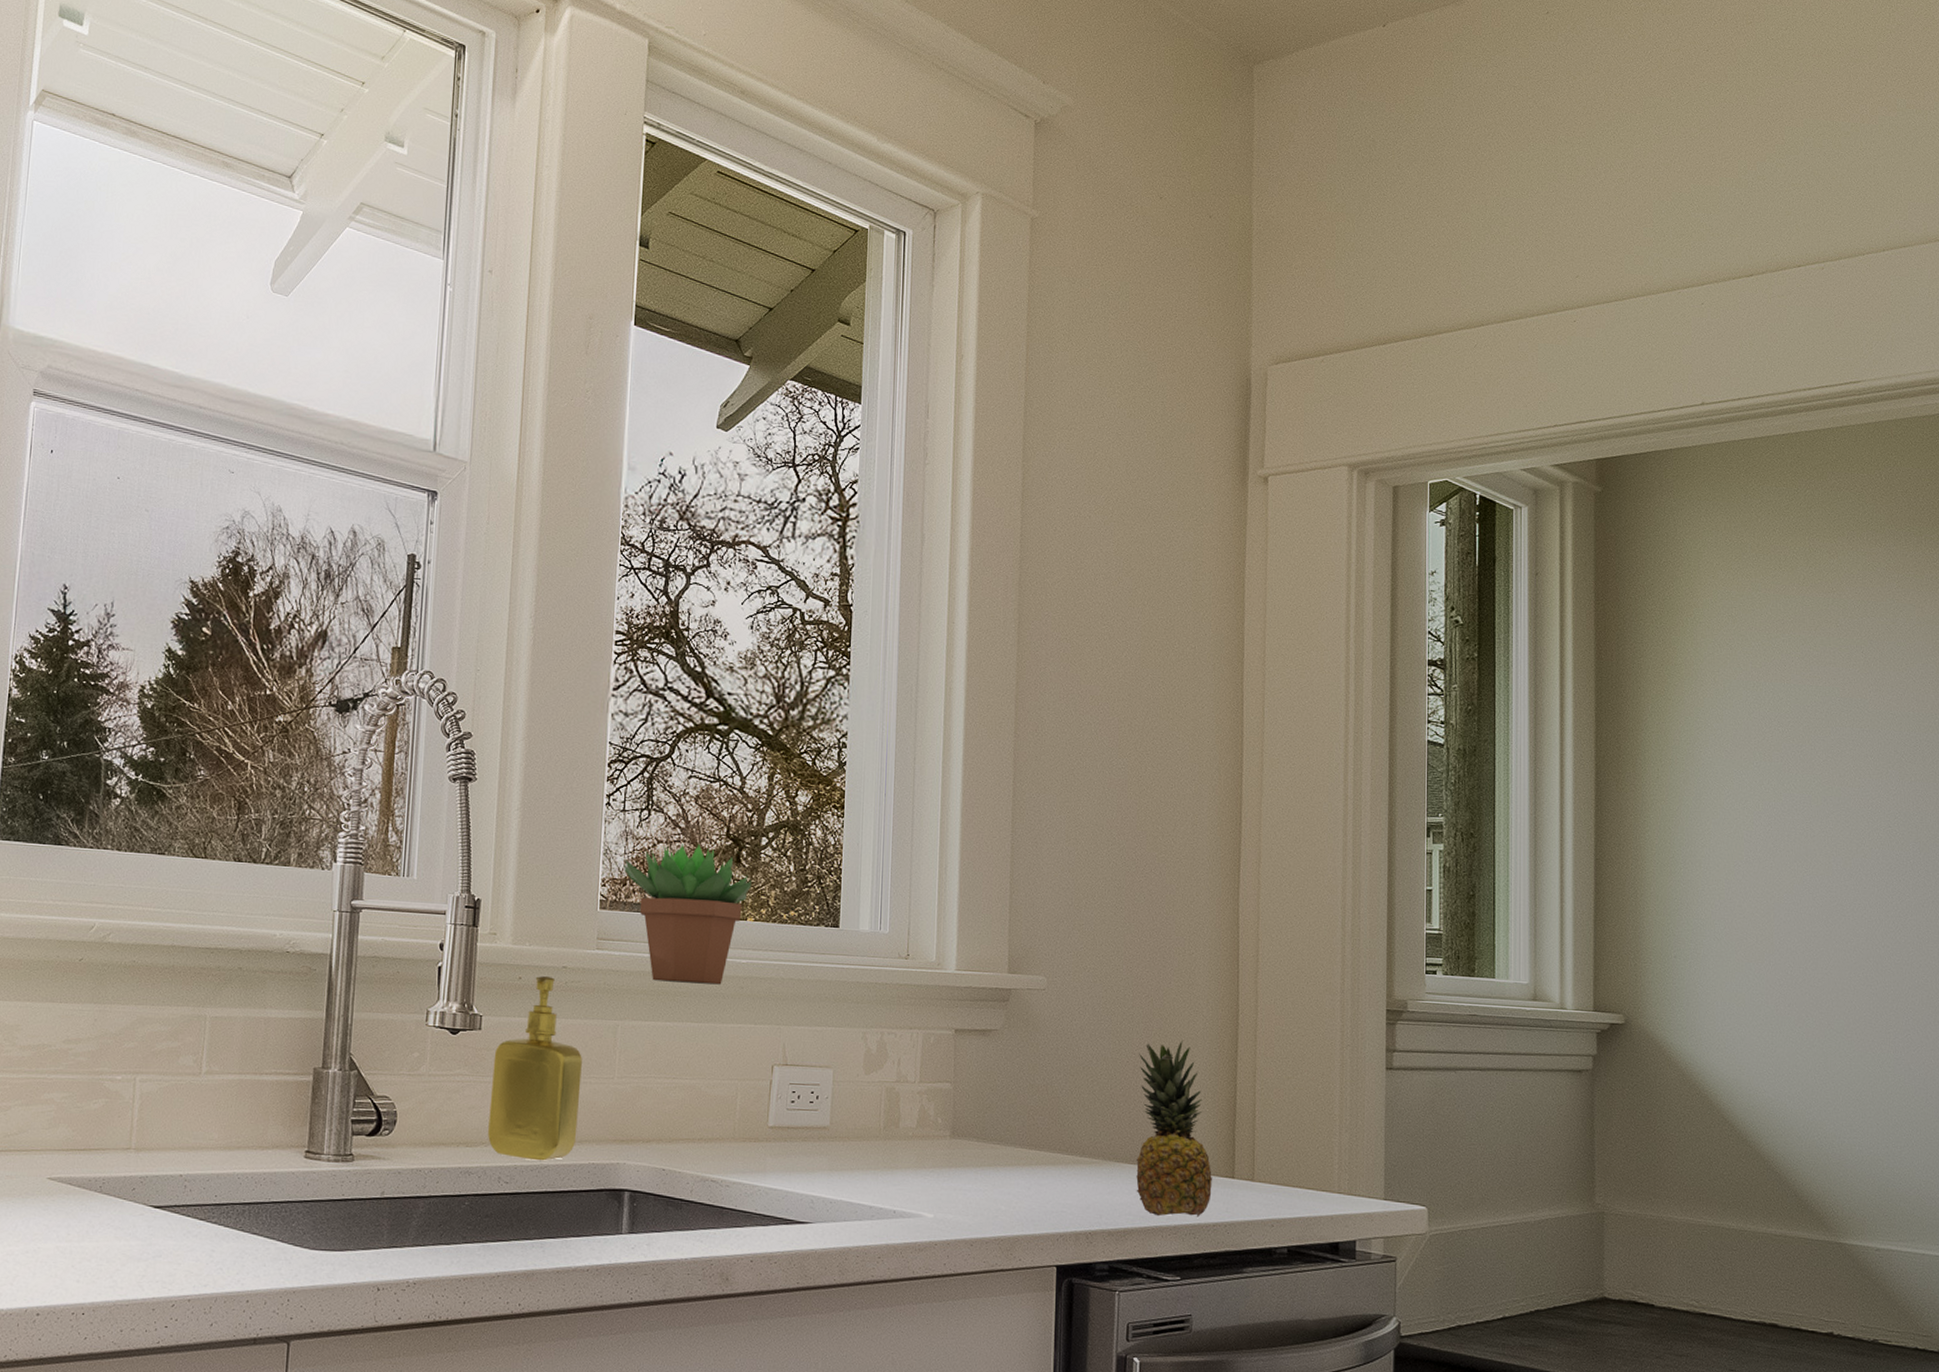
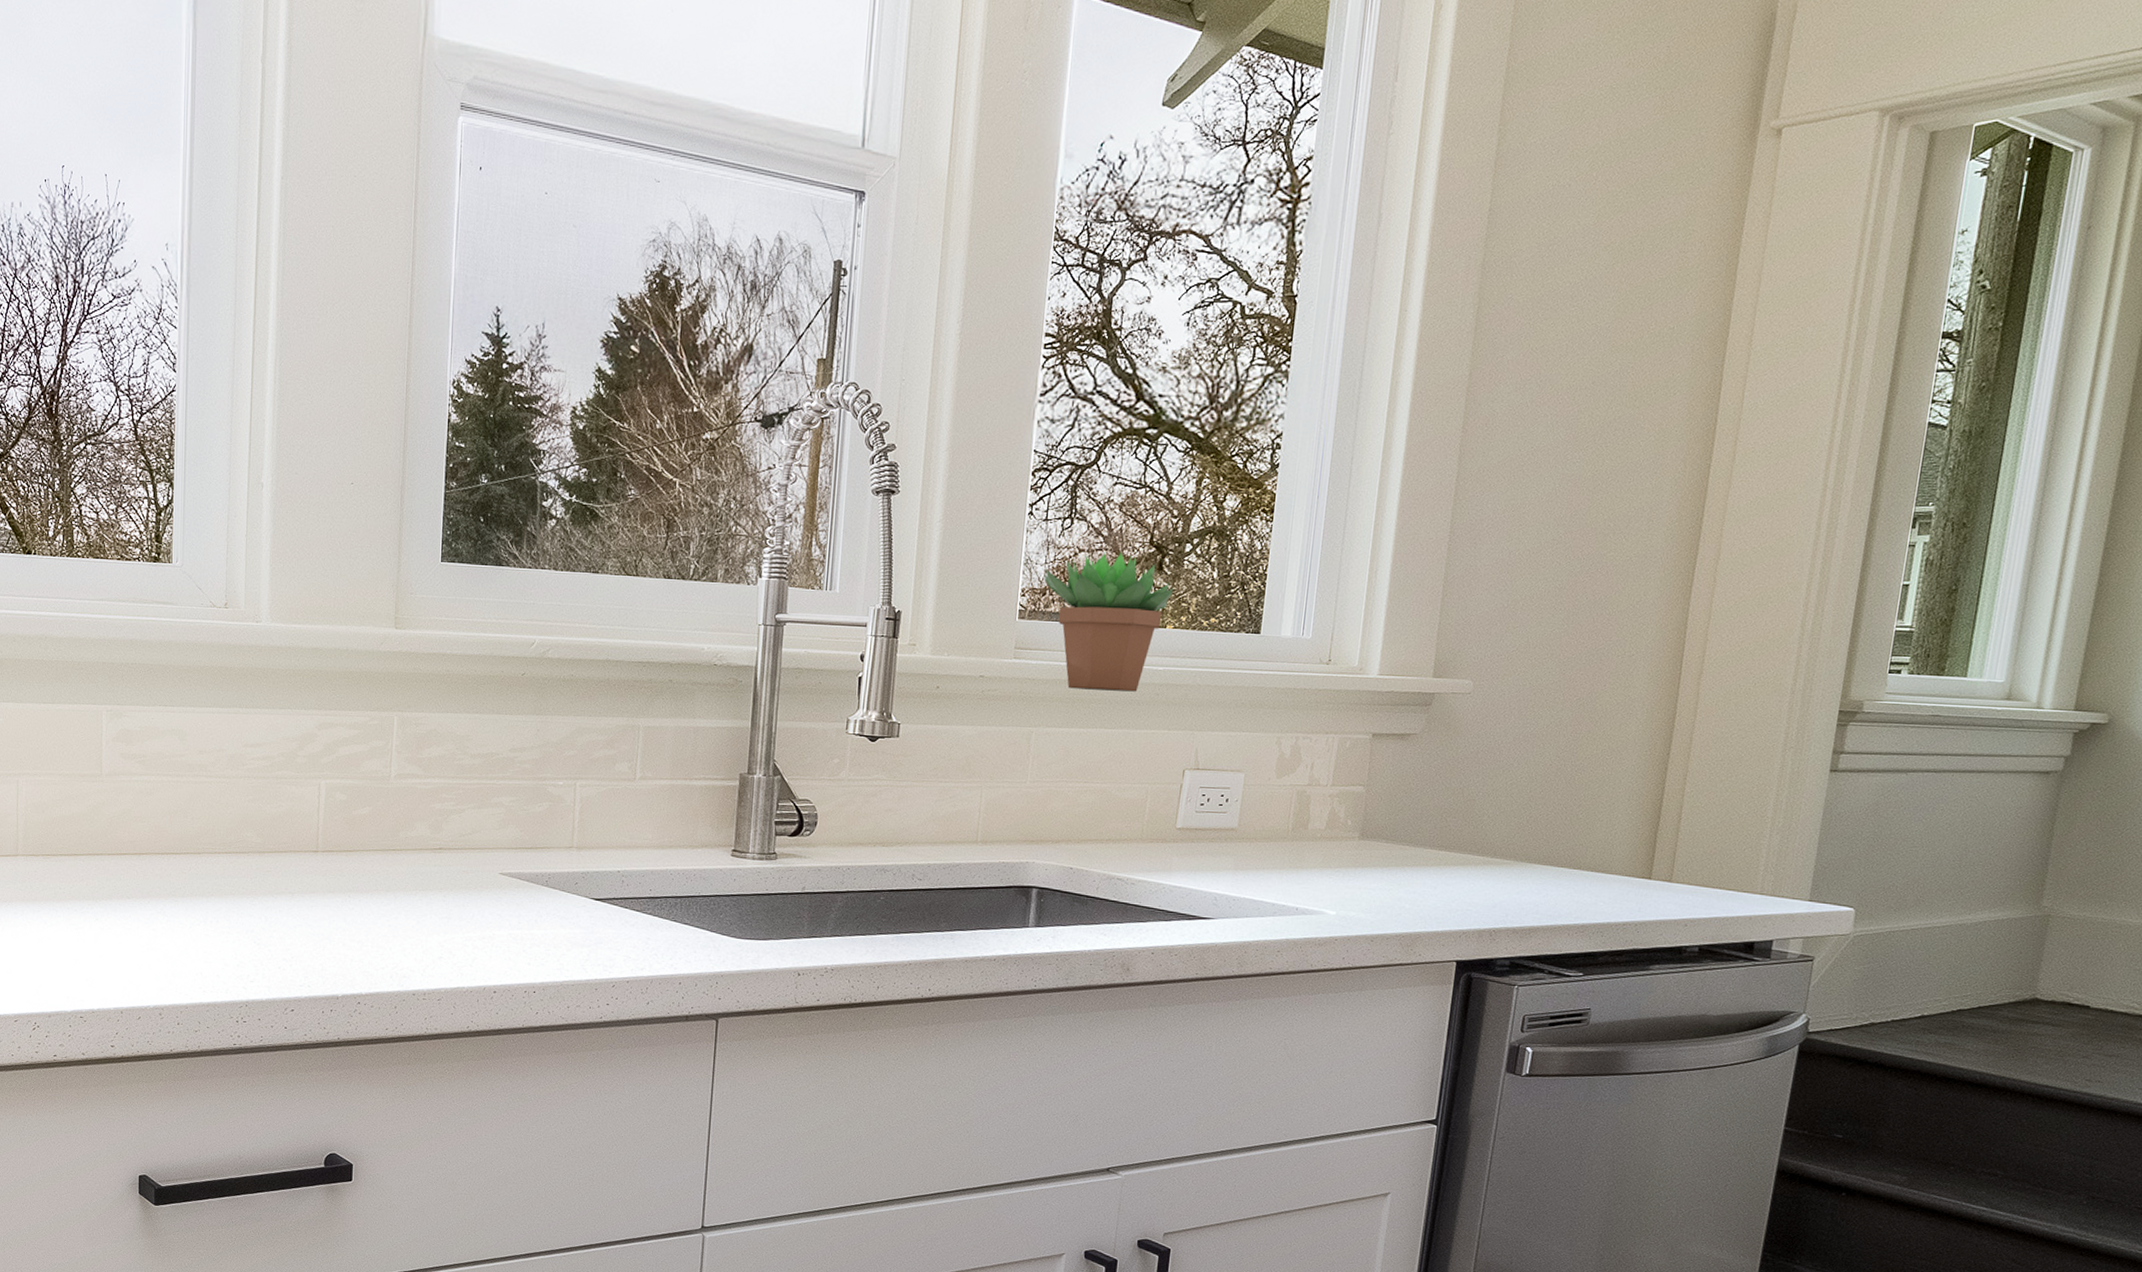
soap dispenser: present [488,976,582,1161] -> none [903,685,996,860]
fruit: present [1136,1039,1212,1217] -> none [1546,742,1628,917]

